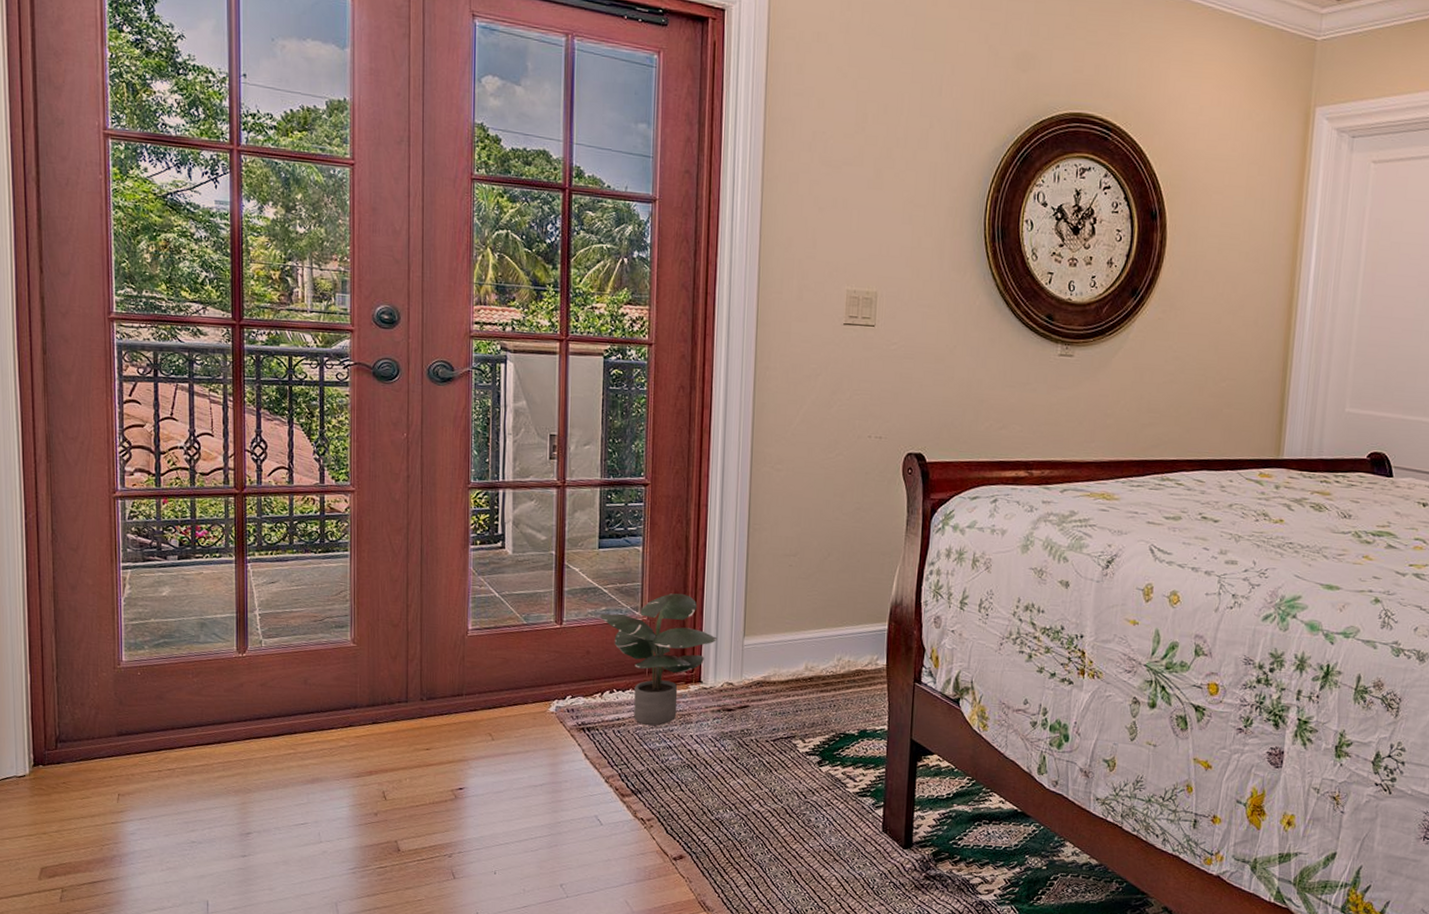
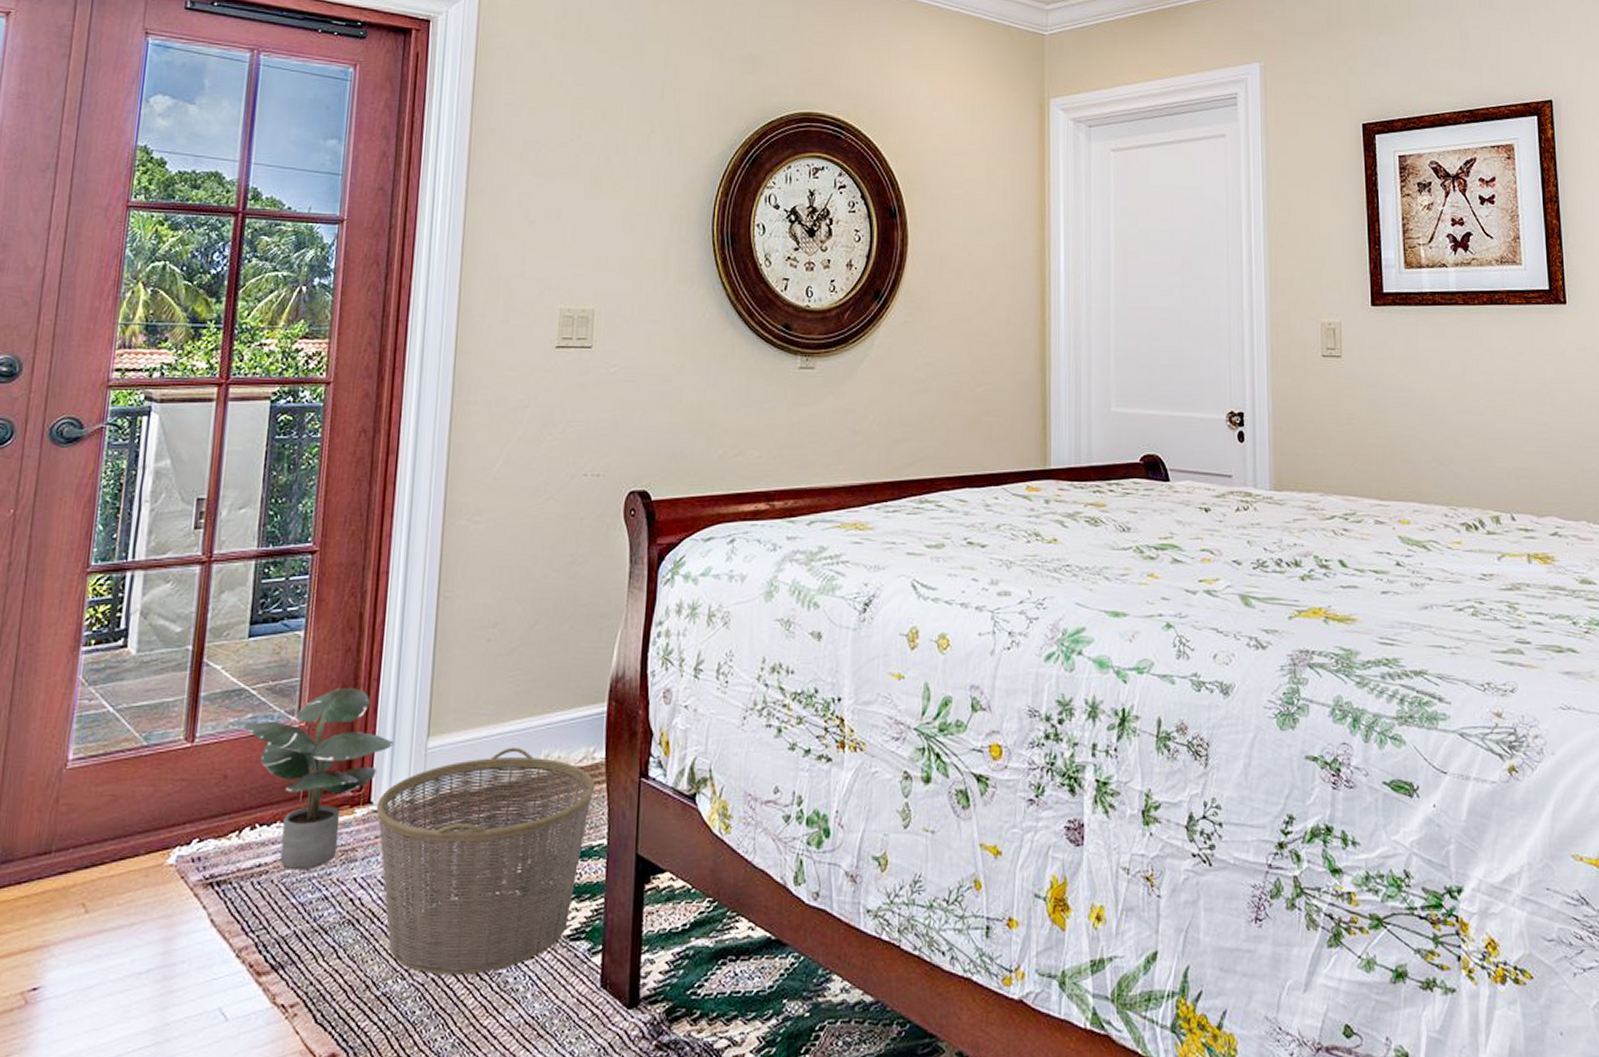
basket: none [705,650,878,812] -> present [376,748,596,975]

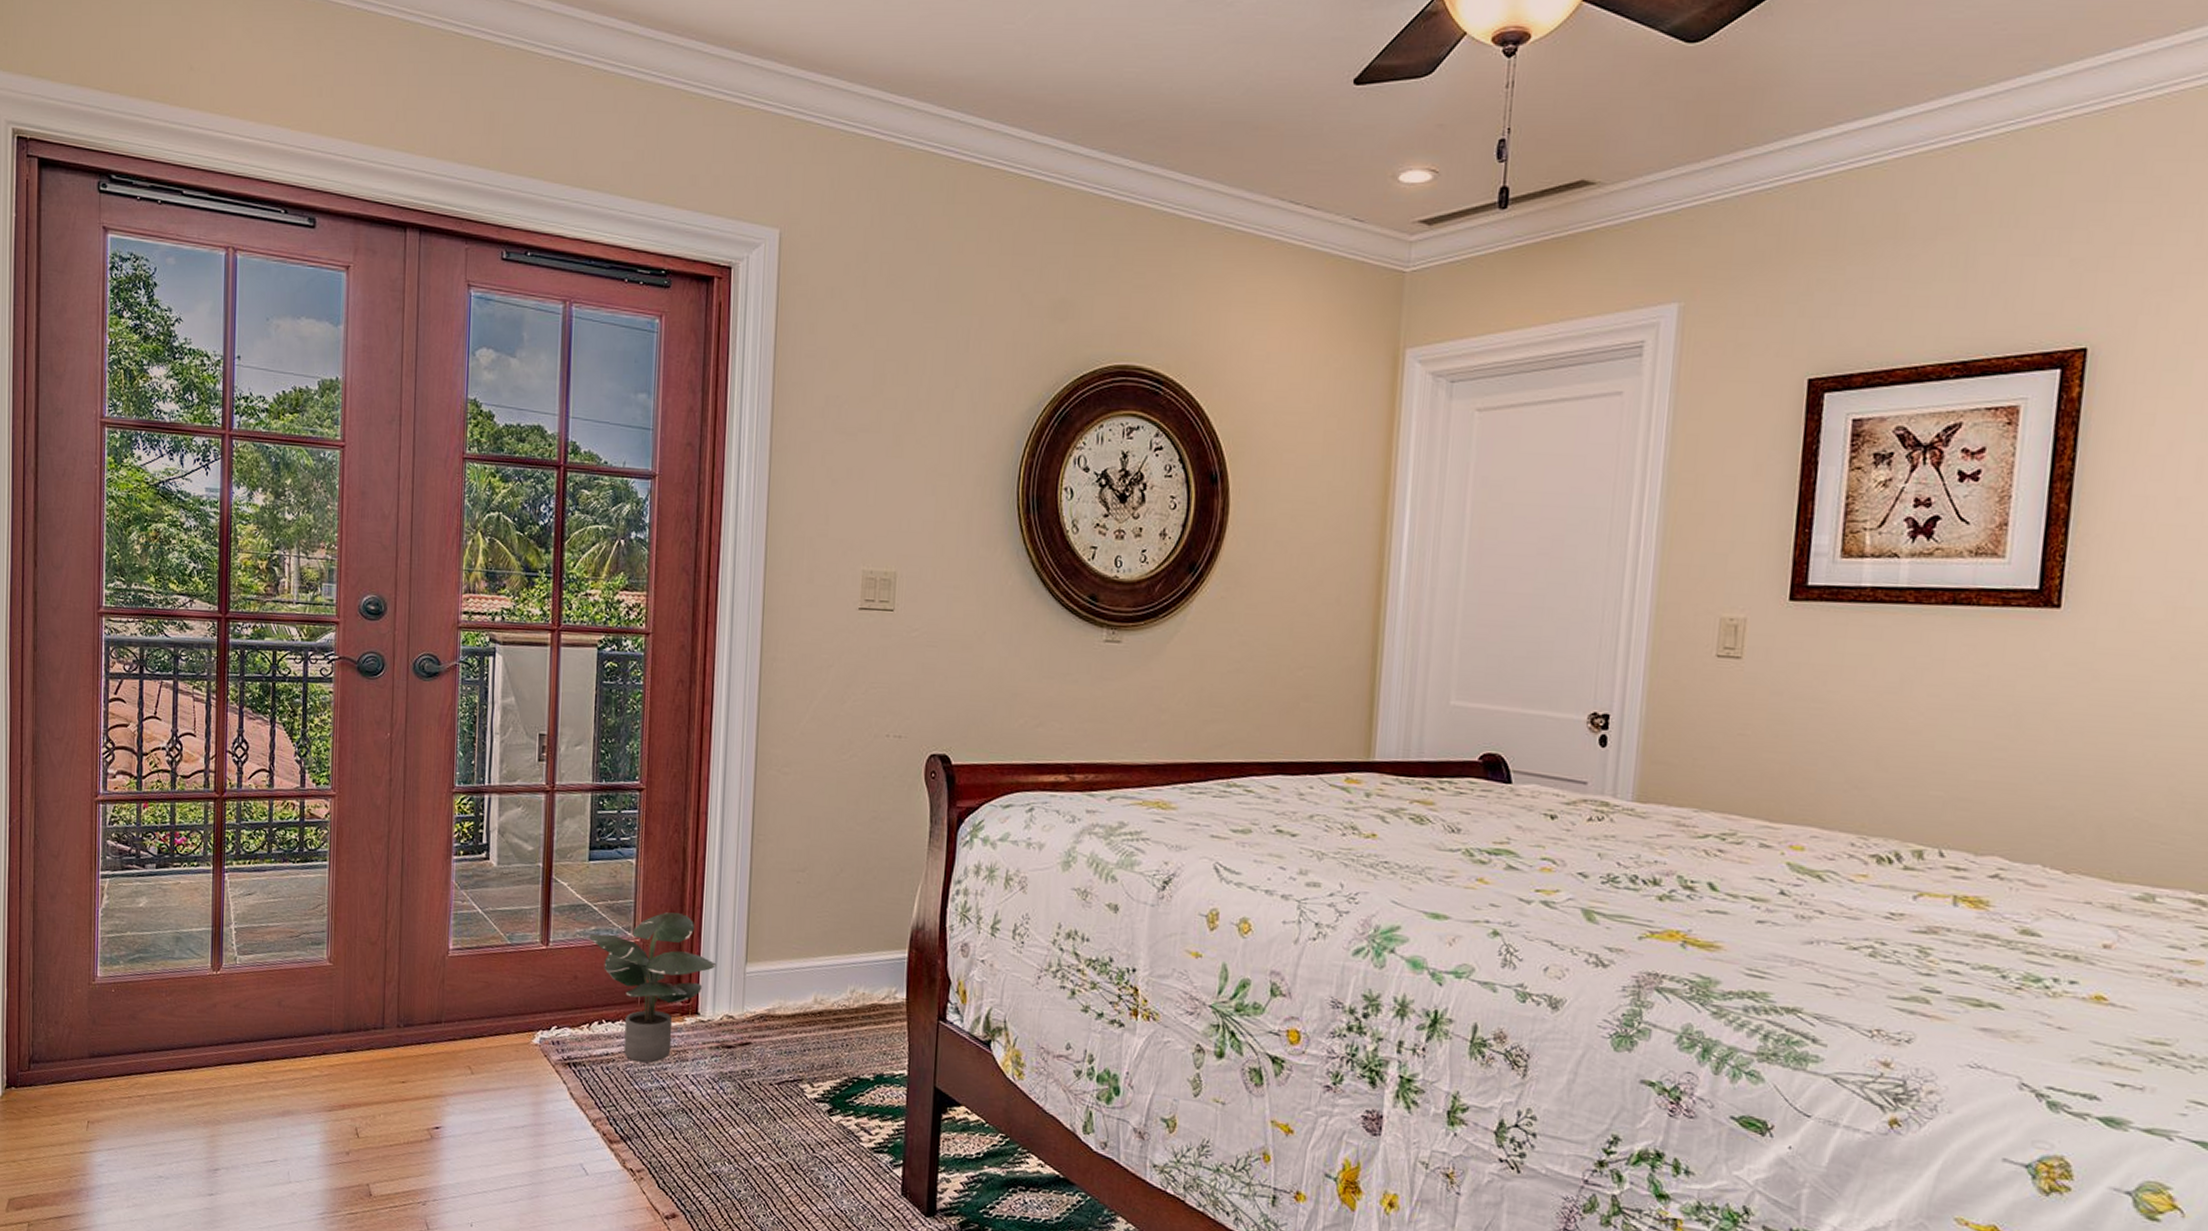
basket: present [376,748,596,975] -> none [703,980,897,1168]

